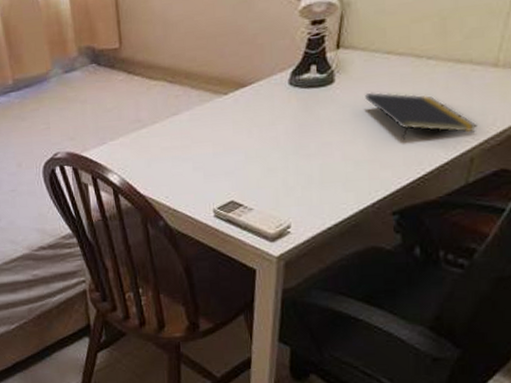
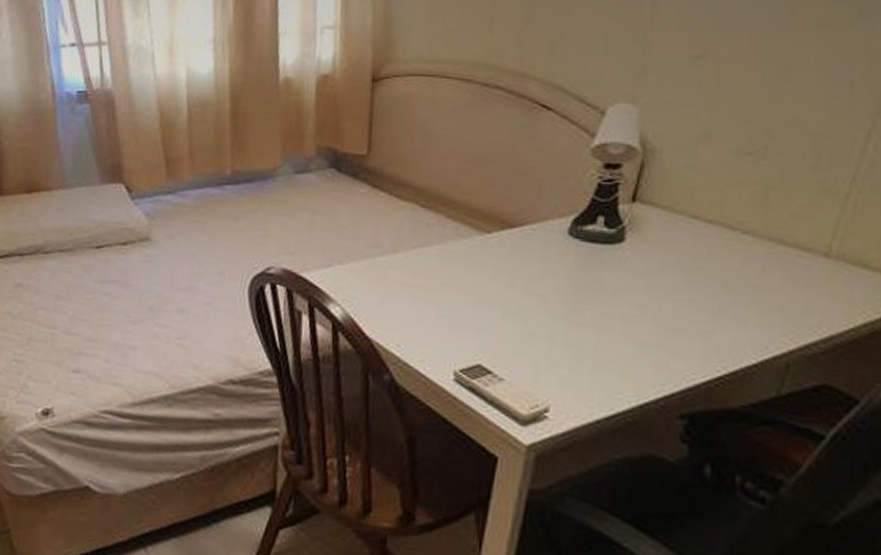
notepad: present [365,92,478,141] -> none [661,261,798,333]

